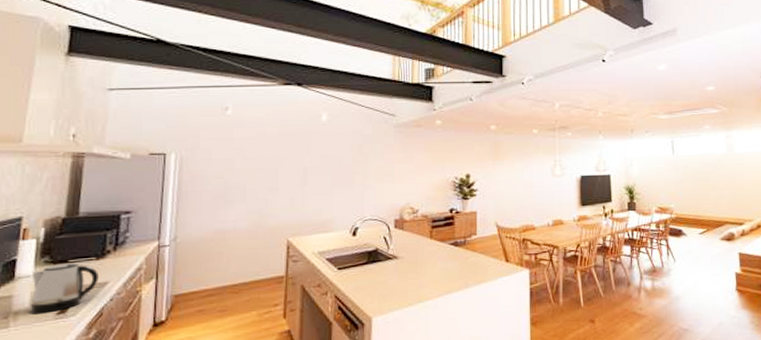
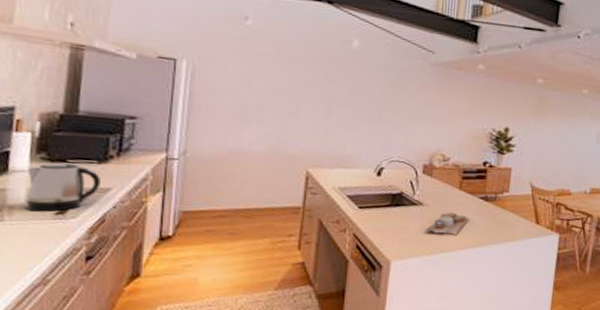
cutting board: none [403,261,443,284] -> present [426,212,470,236]

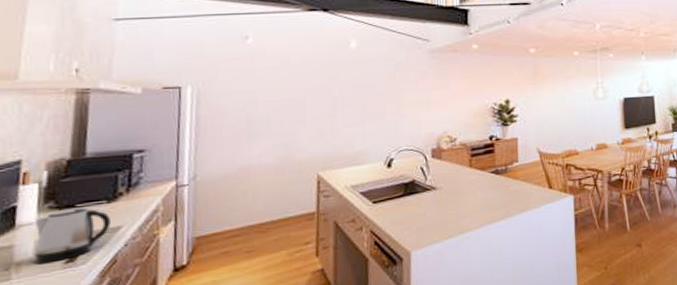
cutting board: present [426,212,470,236] -> none [442,191,484,216]

